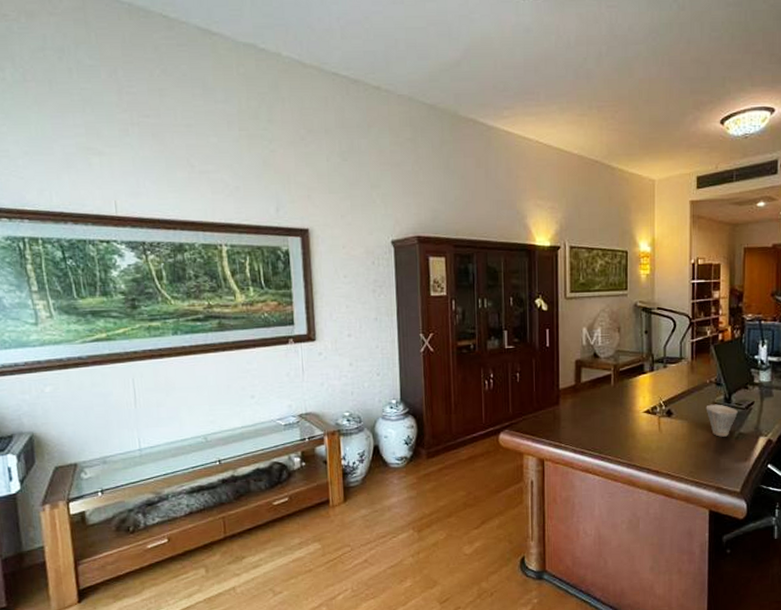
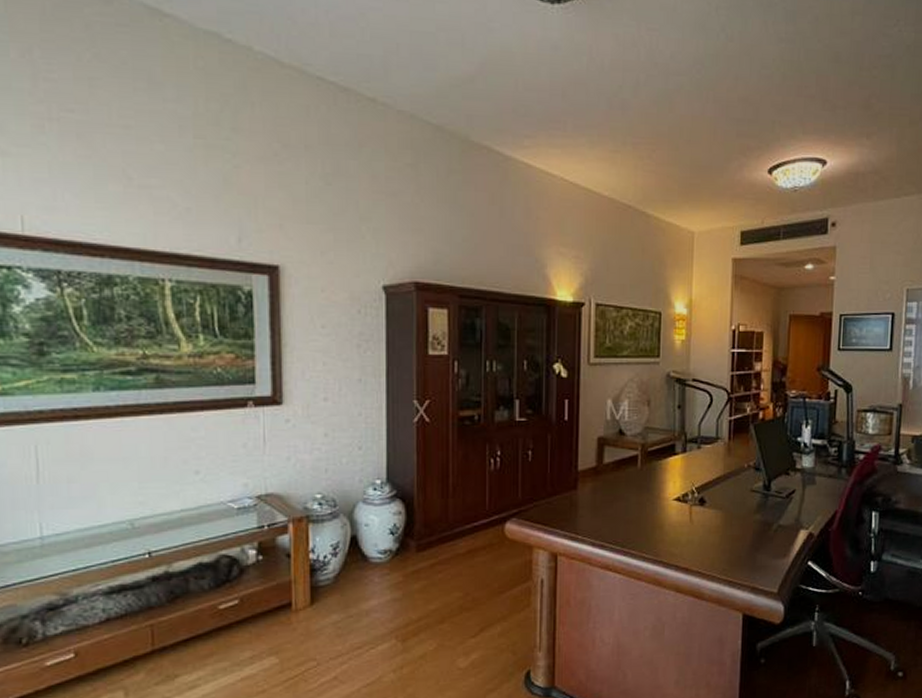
cup: present [706,404,738,437] -> none [742,492,778,530]

